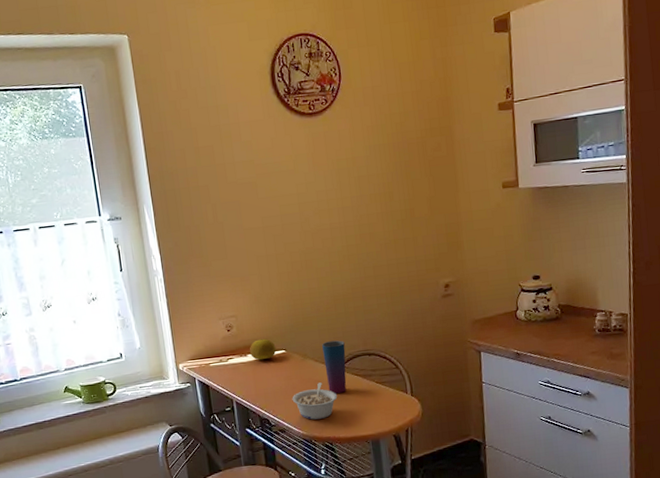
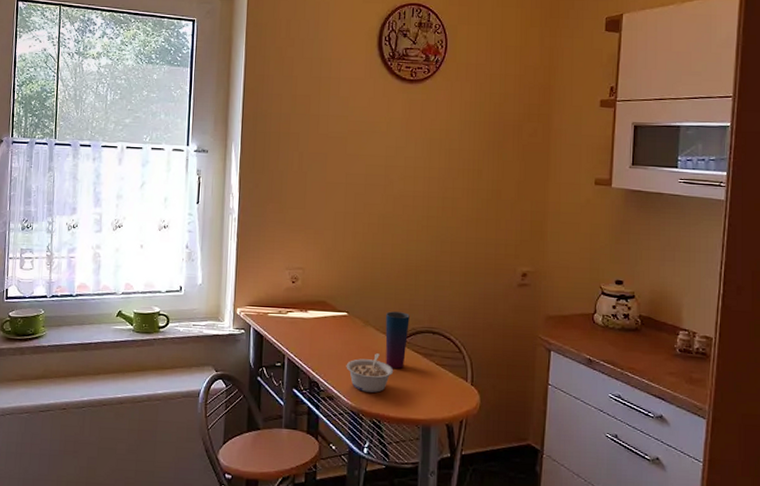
fruit: present [249,338,276,360] -> none [310,297,339,319]

